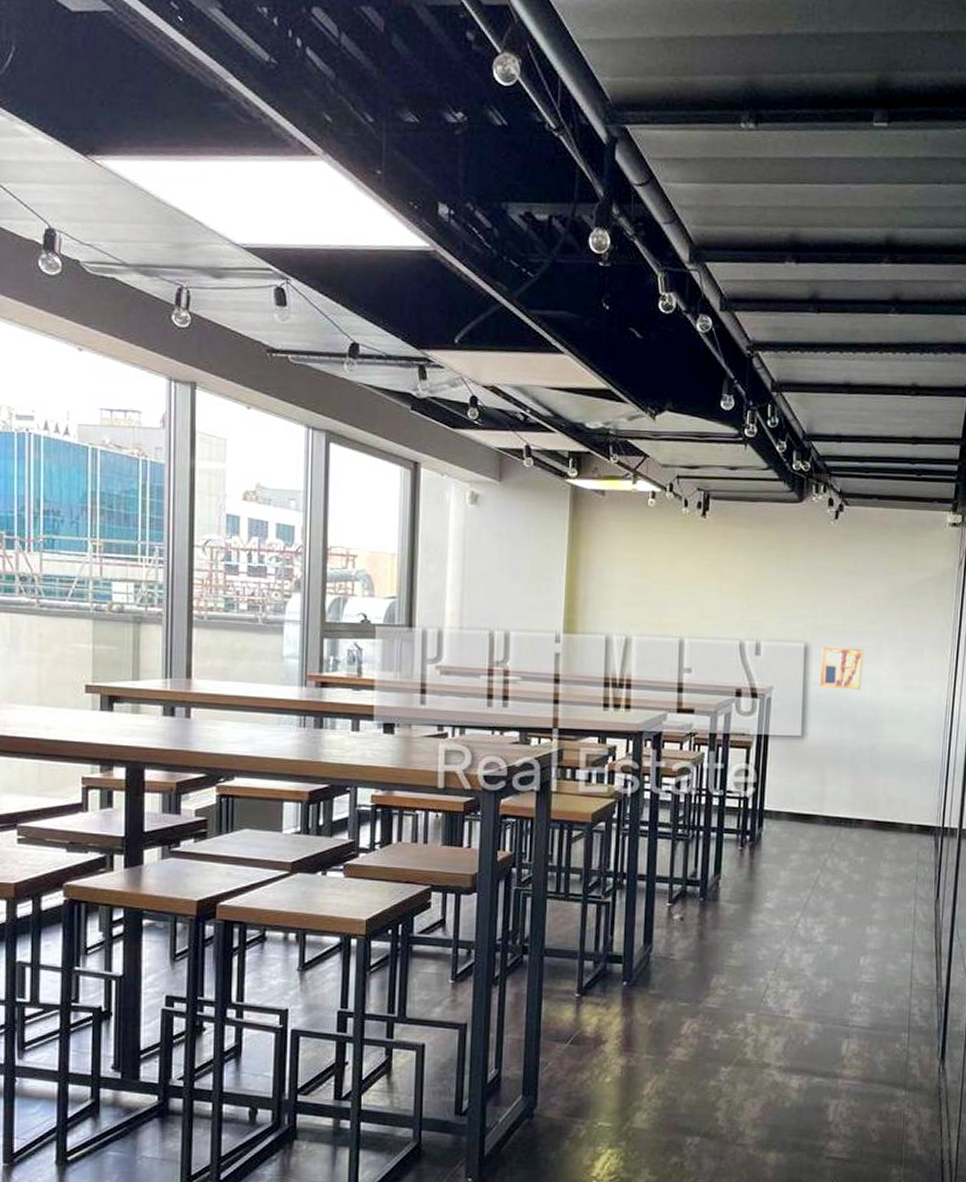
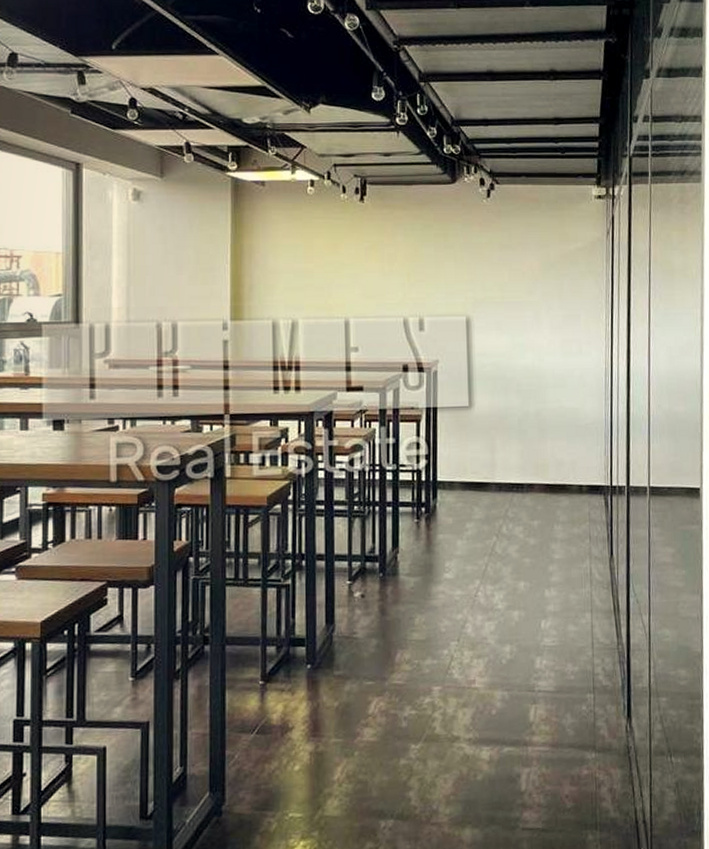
wall art: present [819,646,863,690] -> none [482,318,524,359]

